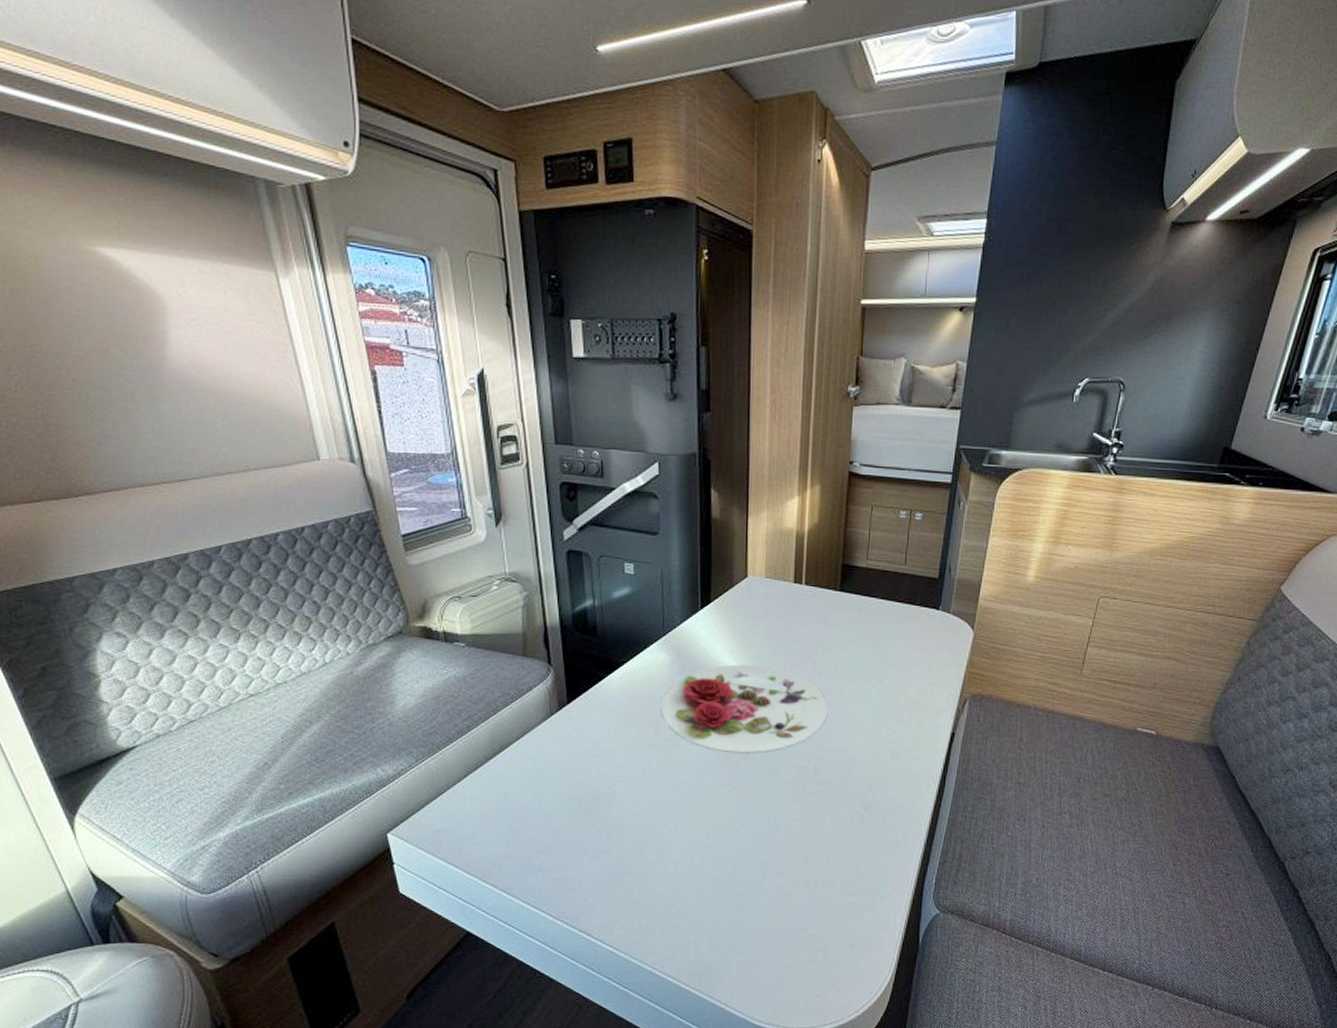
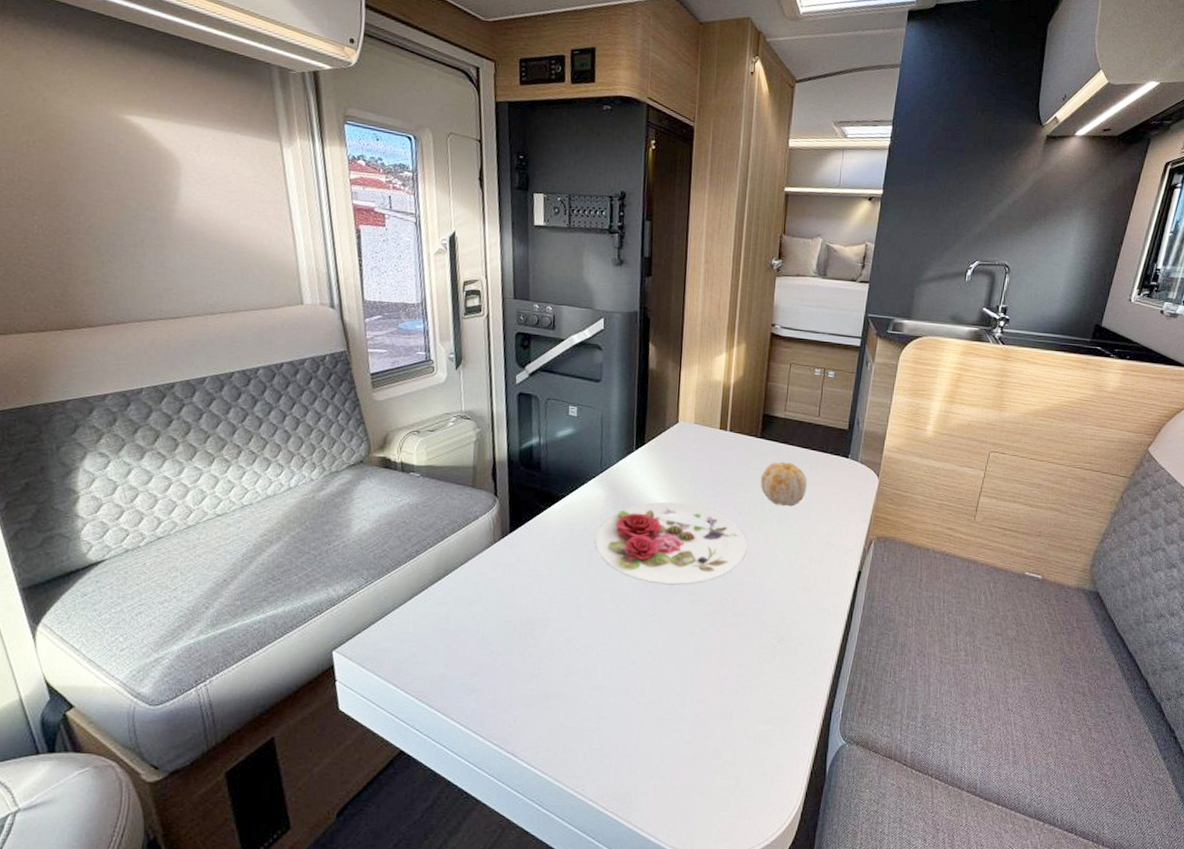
fruit: none [841,616,893,665] -> present [760,461,807,507]

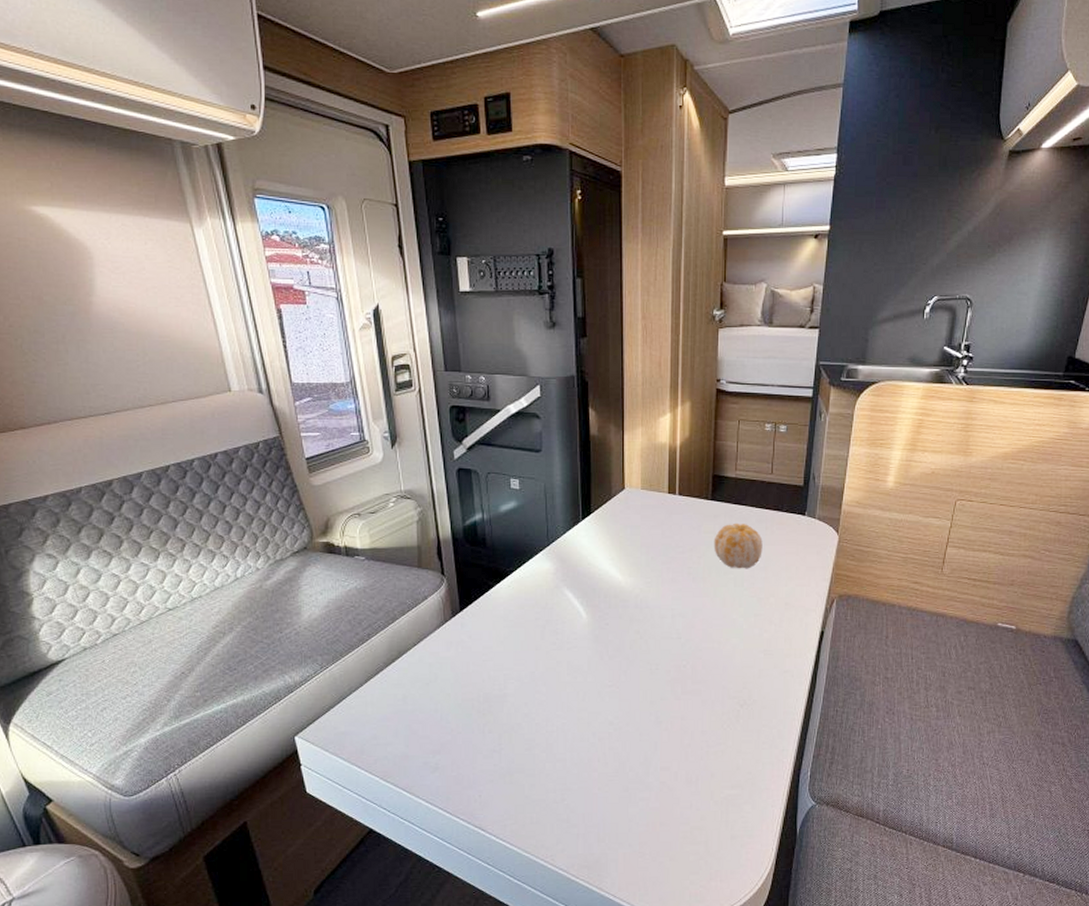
plate: present [595,501,747,585] -> none [547,571,704,655]

